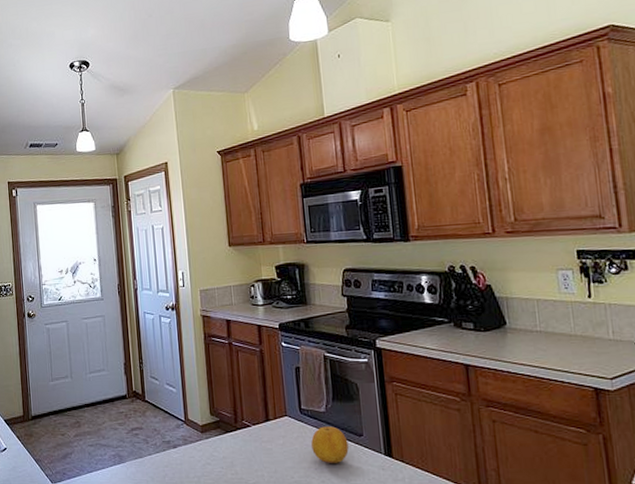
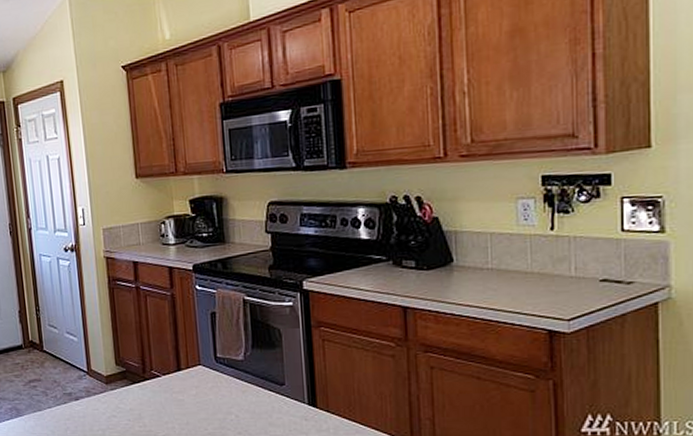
fruit: present [311,426,349,463] -> none [227,375,269,414]

